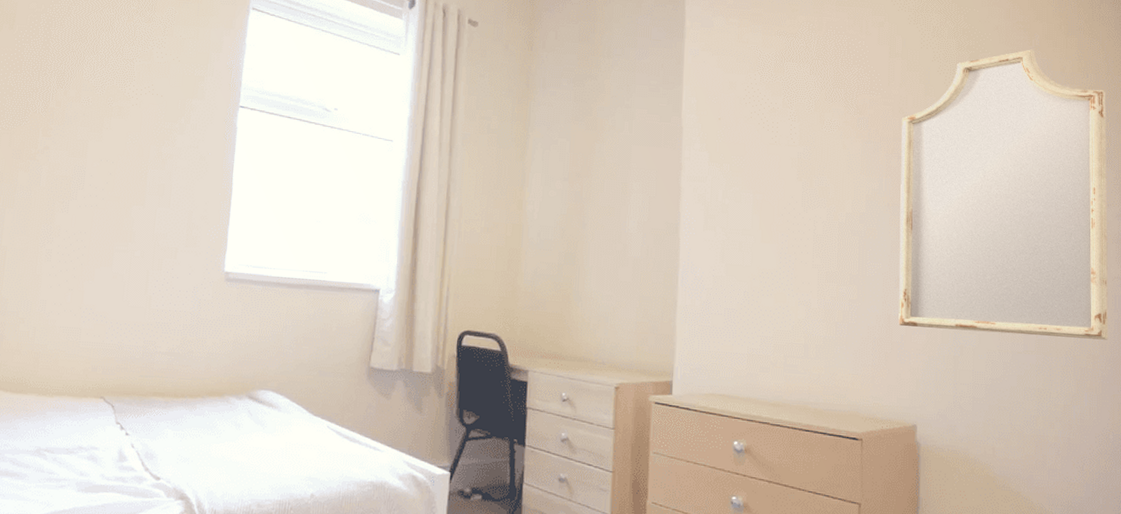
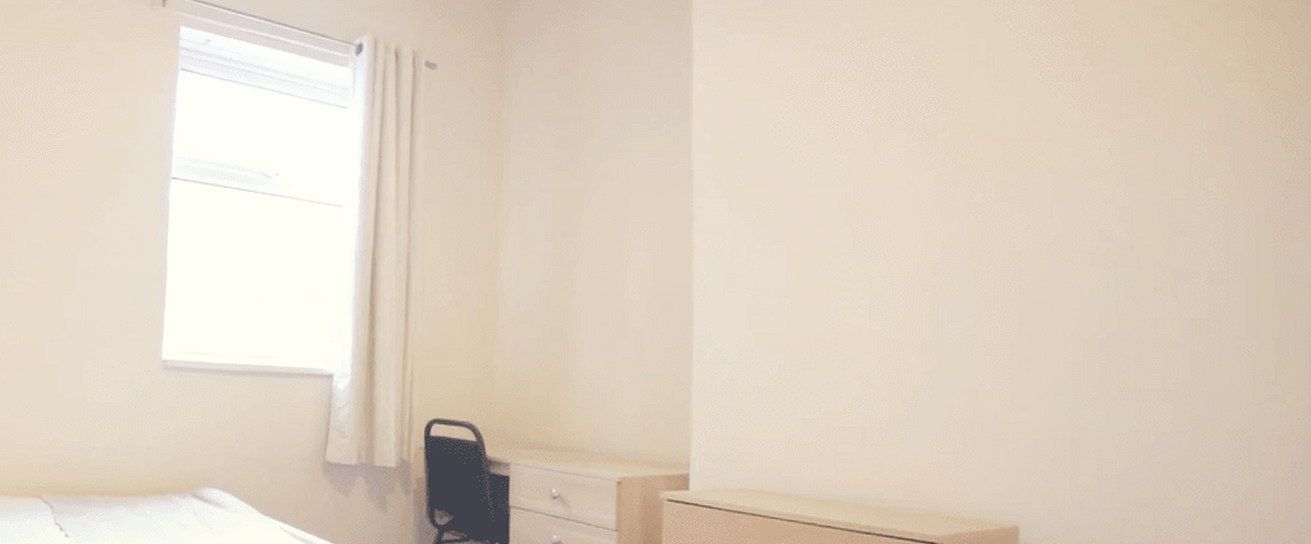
home mirror: present [898,49,1109,340] -> none [989,41,1301,416]

